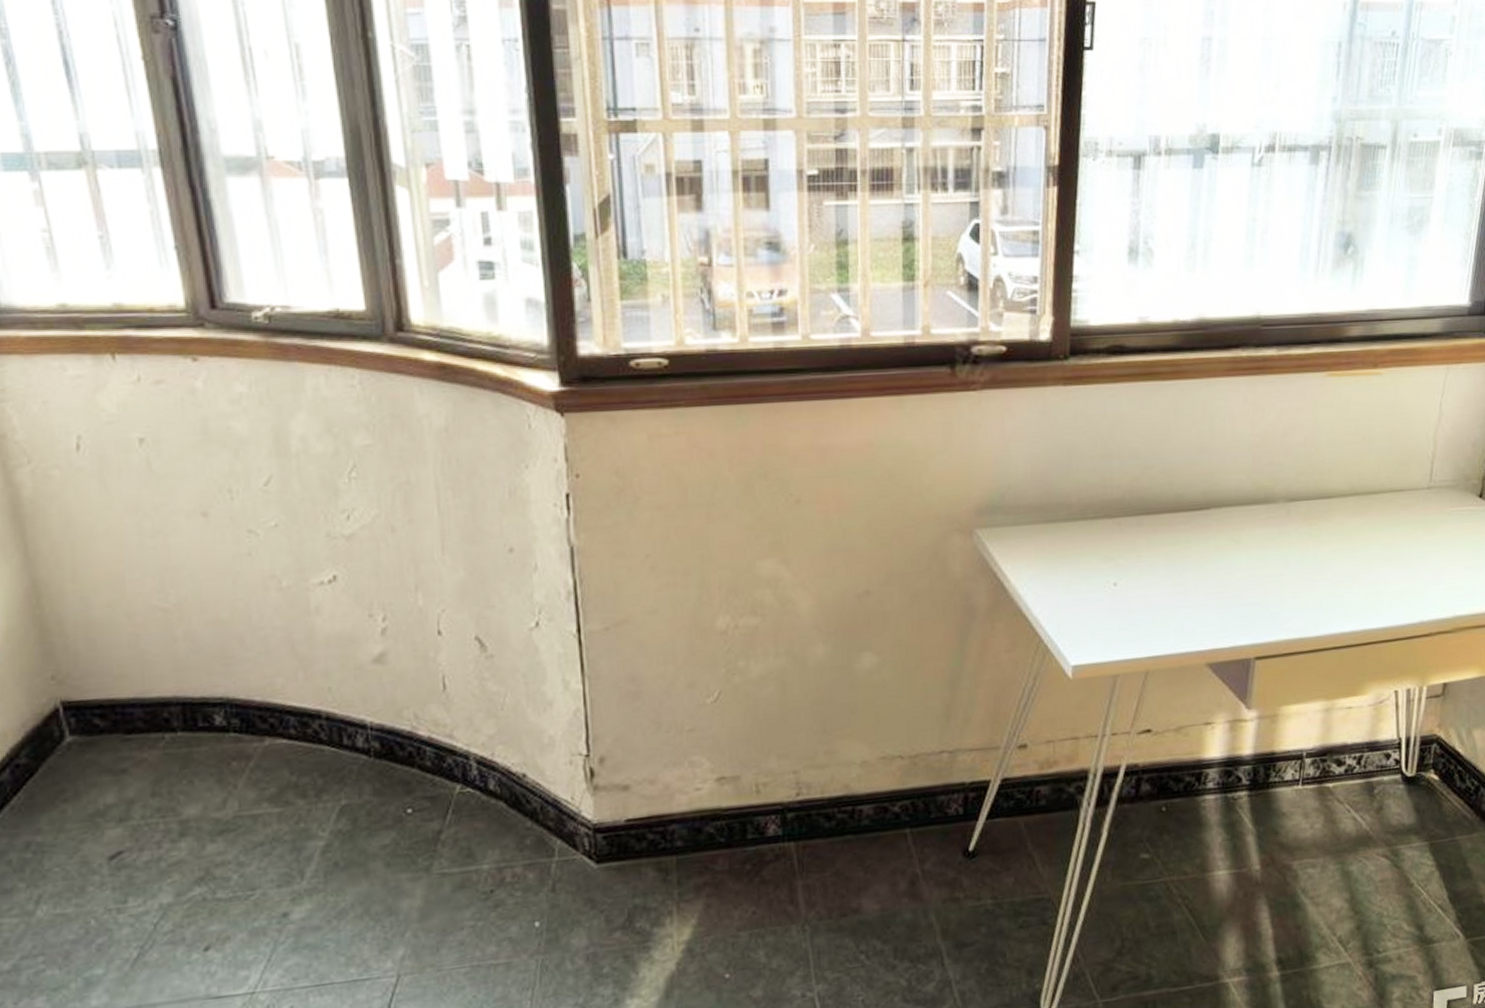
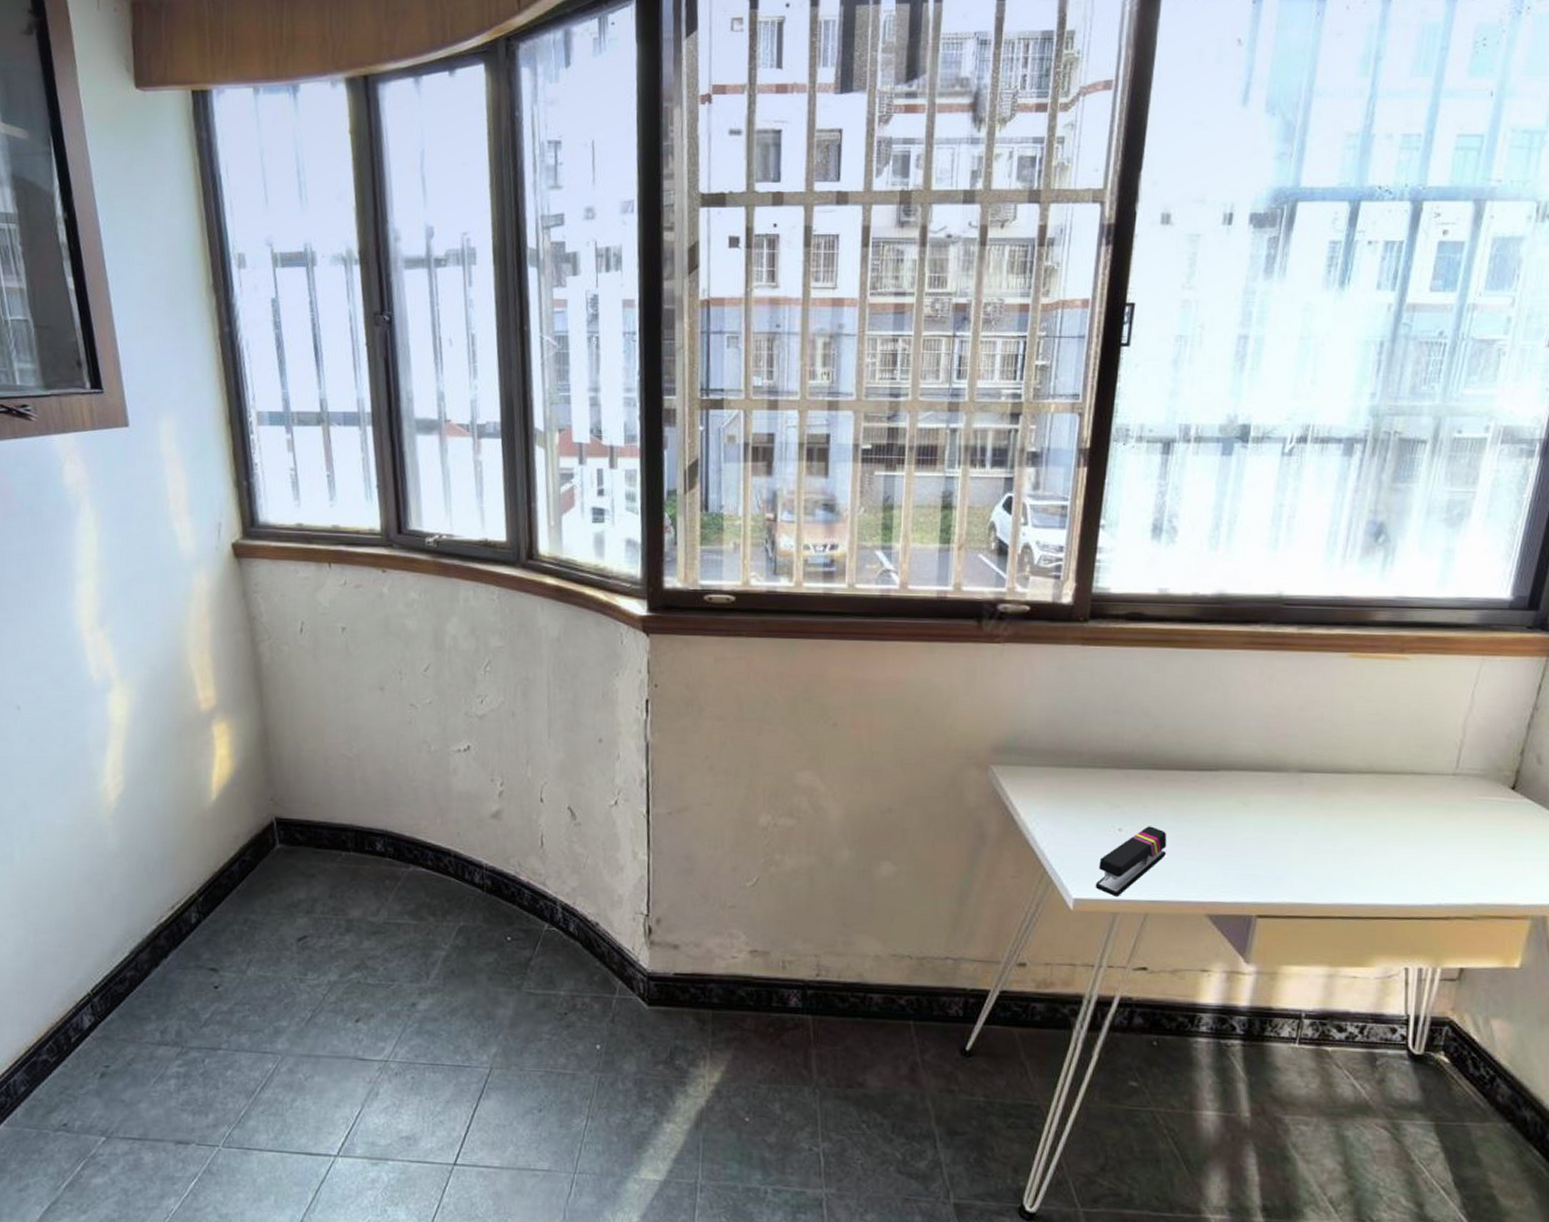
stapler: none [1093,576,1164,657] -> present [1095,826,1167,896]

